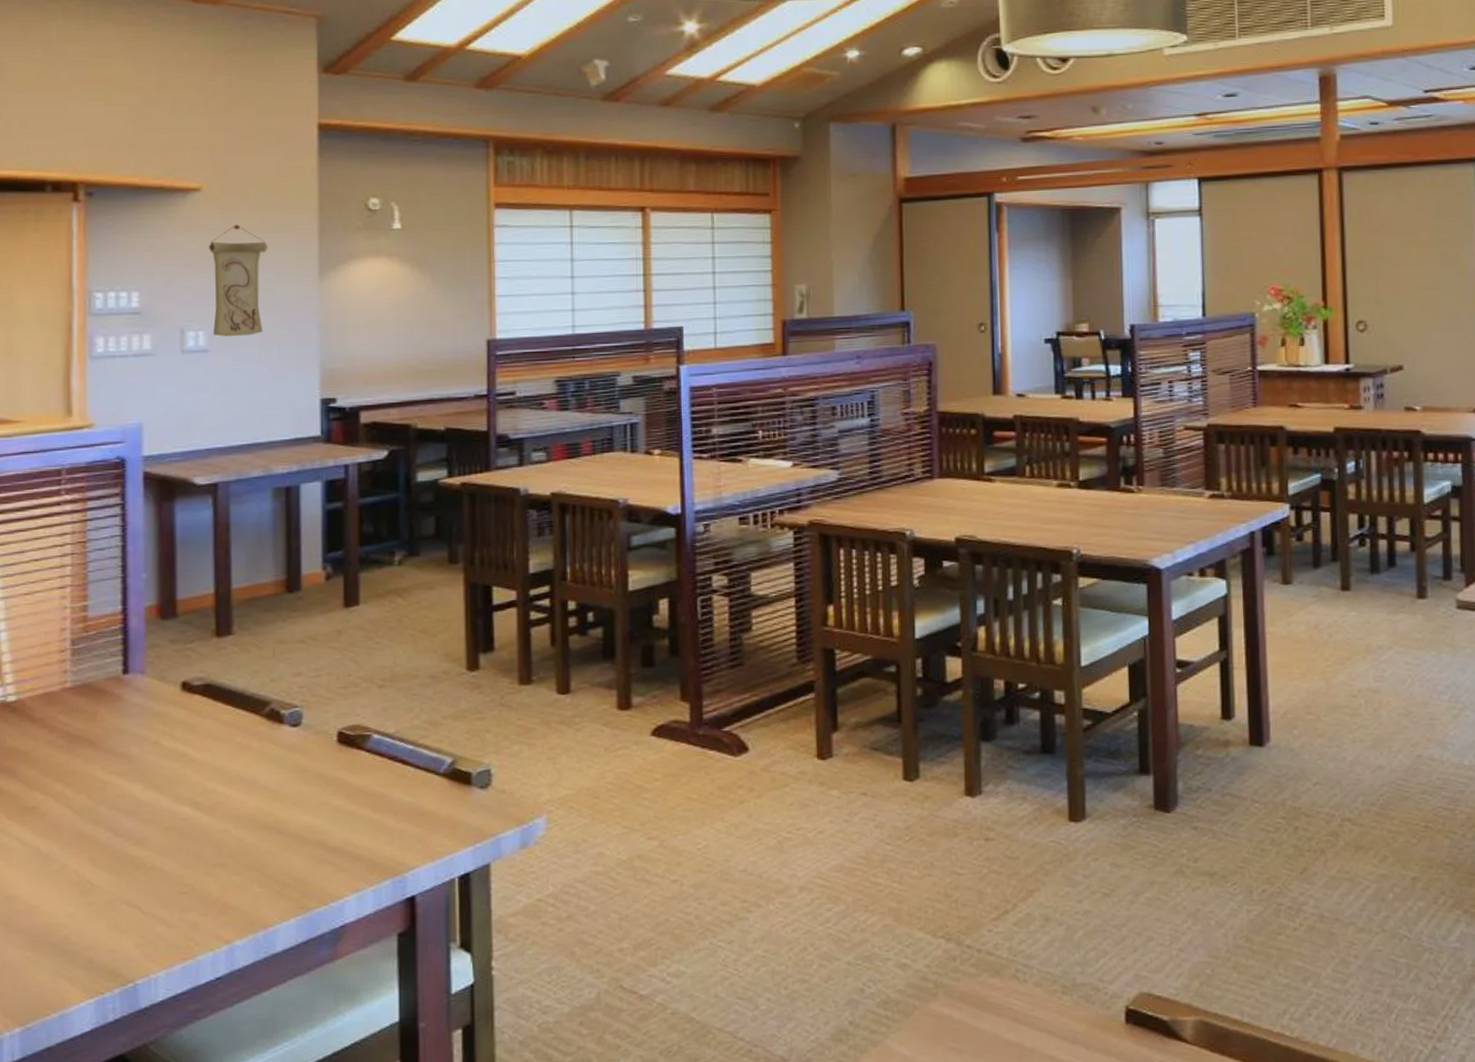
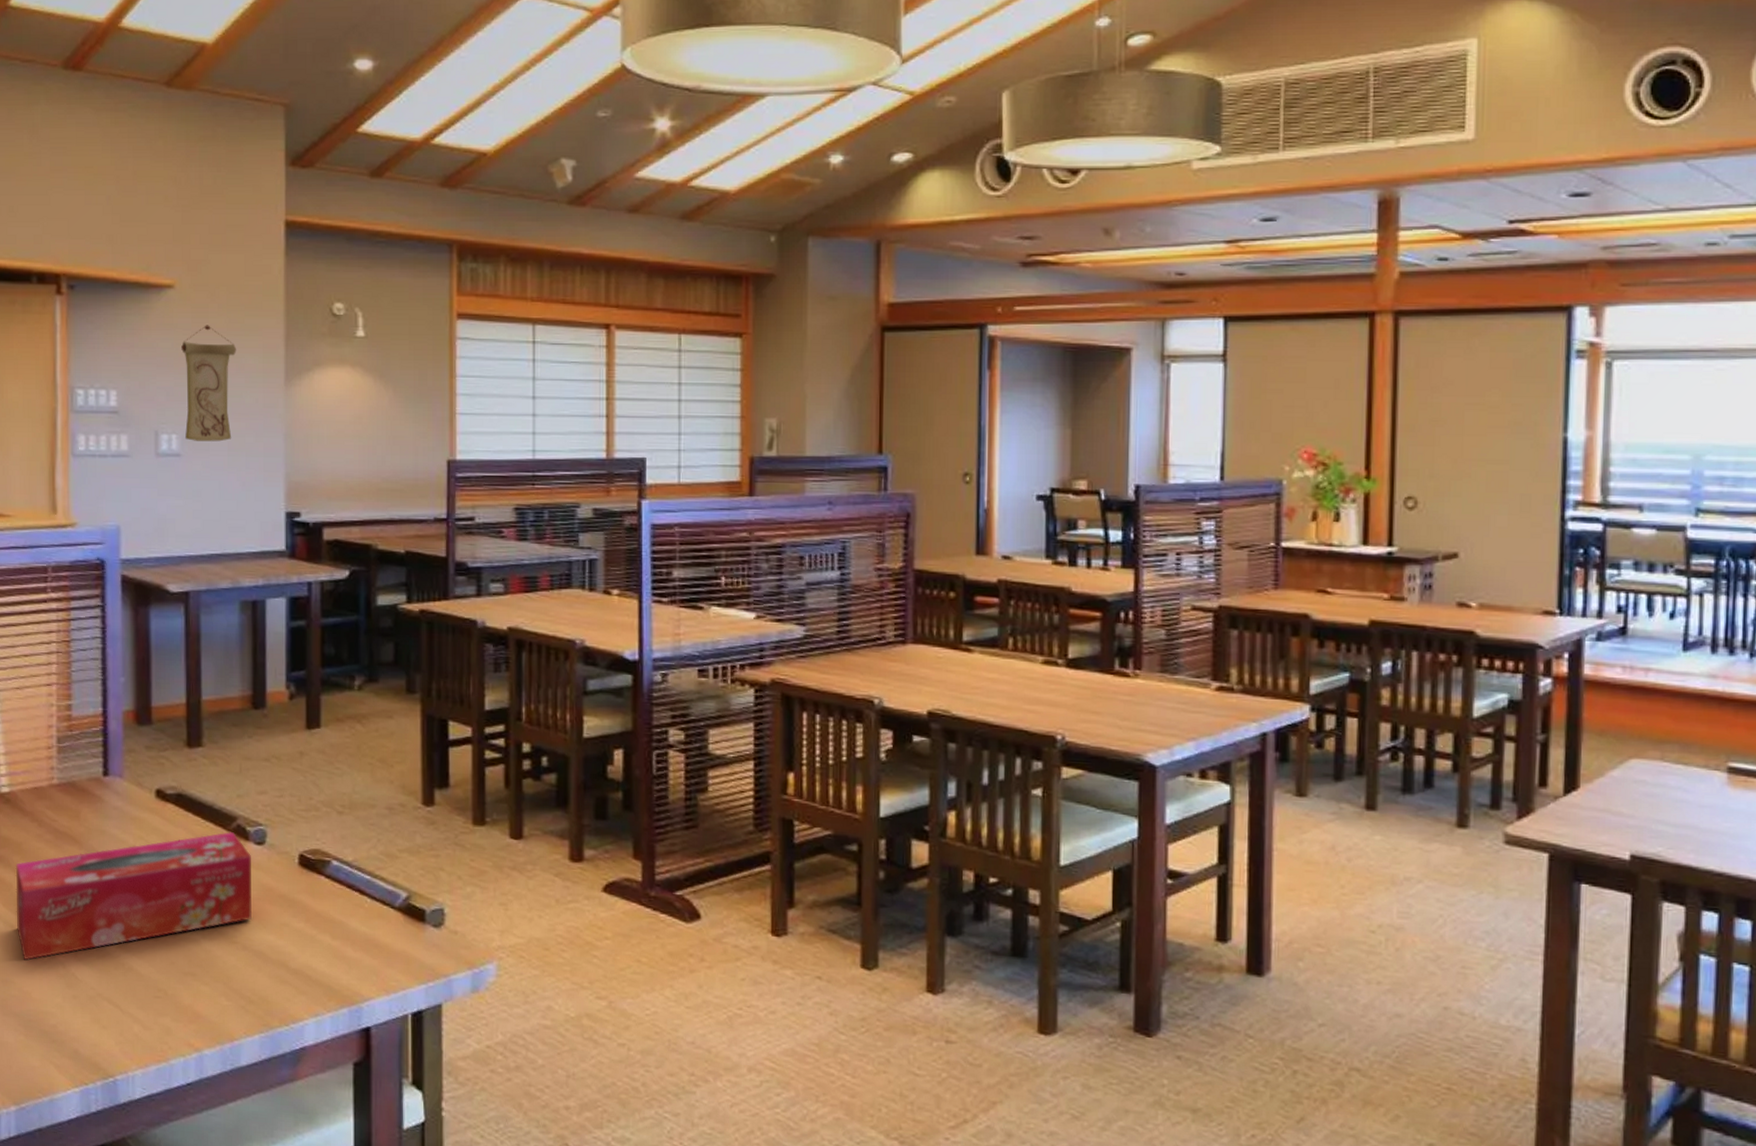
tissue box: none [22,717,287,873] -> present [15,832,252,960]

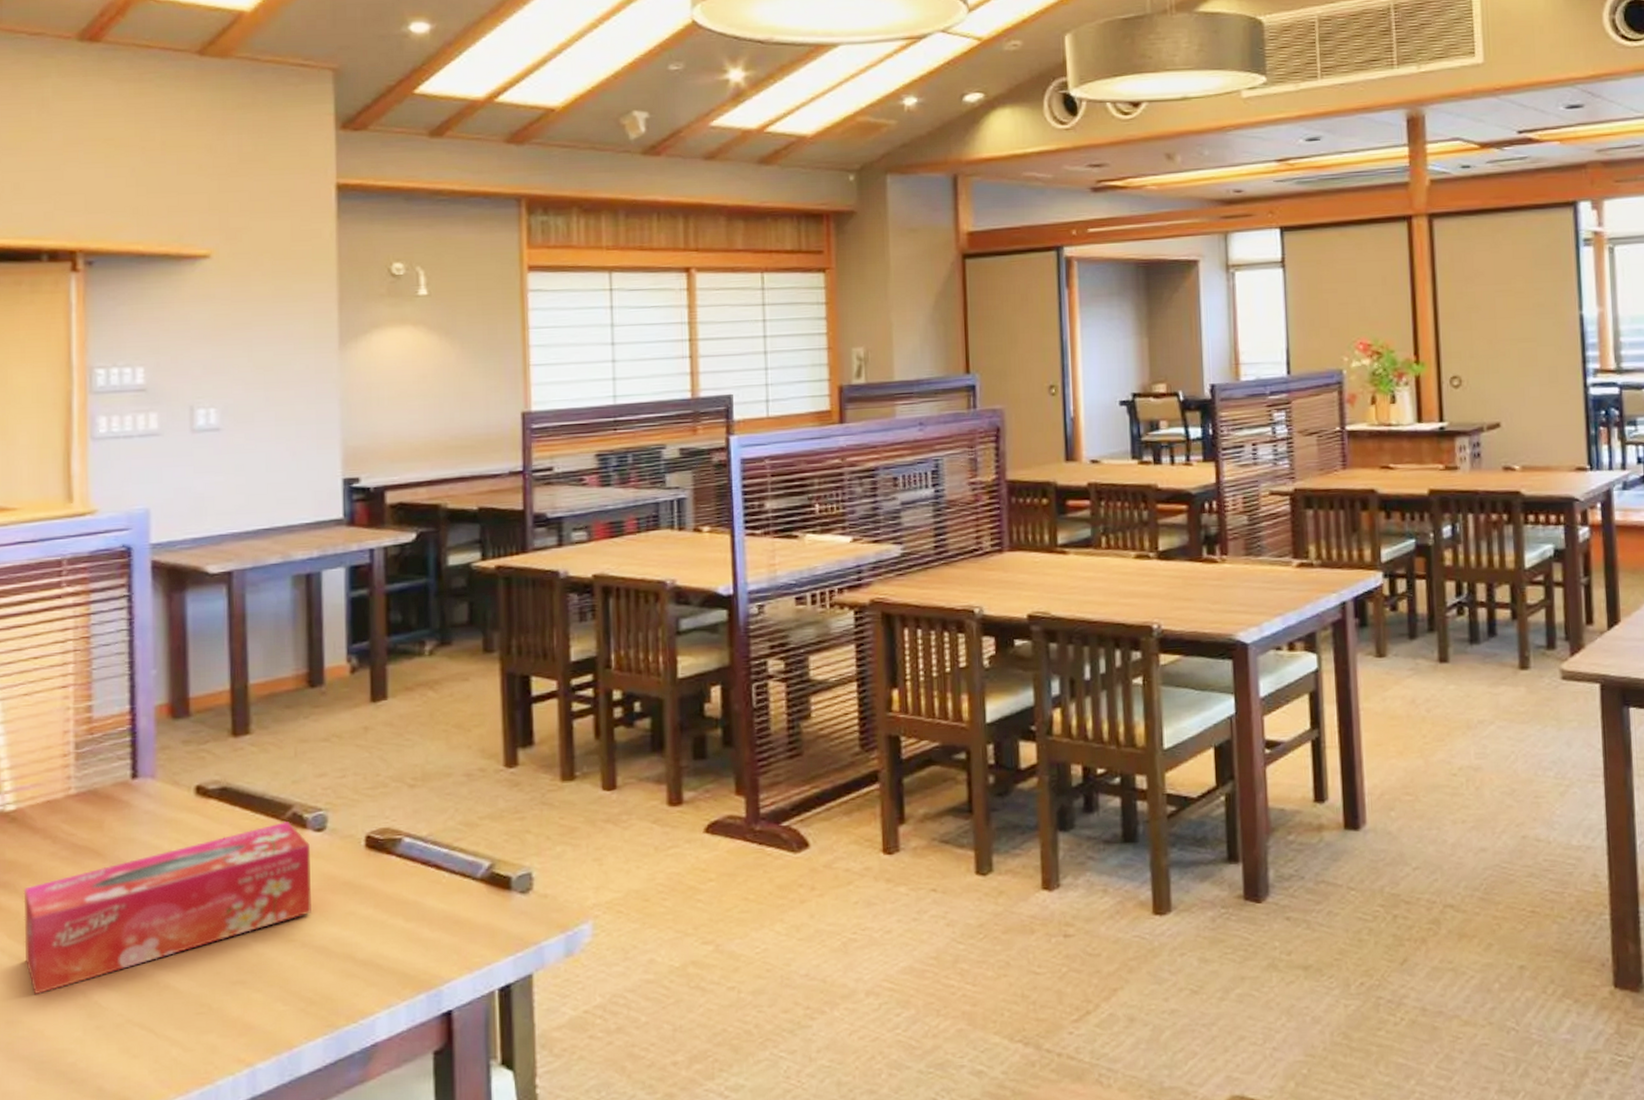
wall scroll: present [181,325,237,442] -> none [220,293,284,414]

